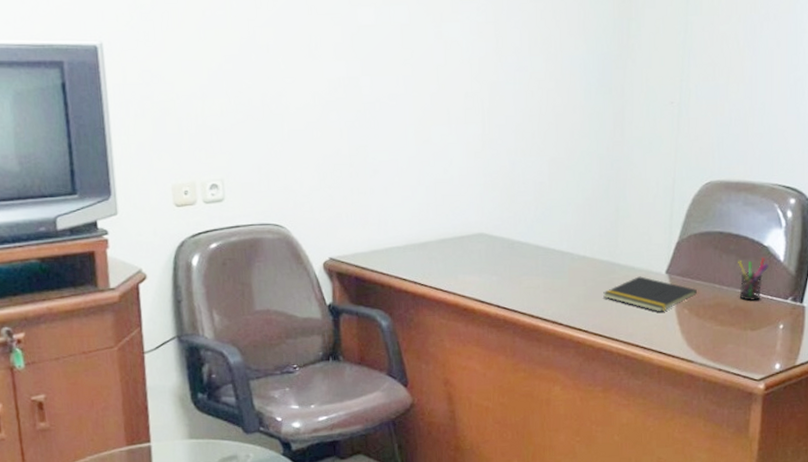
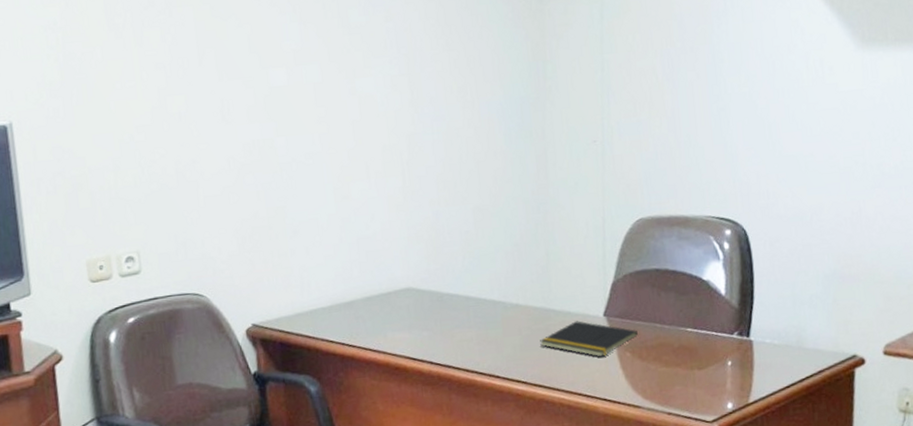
pen holder: present [738,257,769,301] -> none [678,292,710,339]

